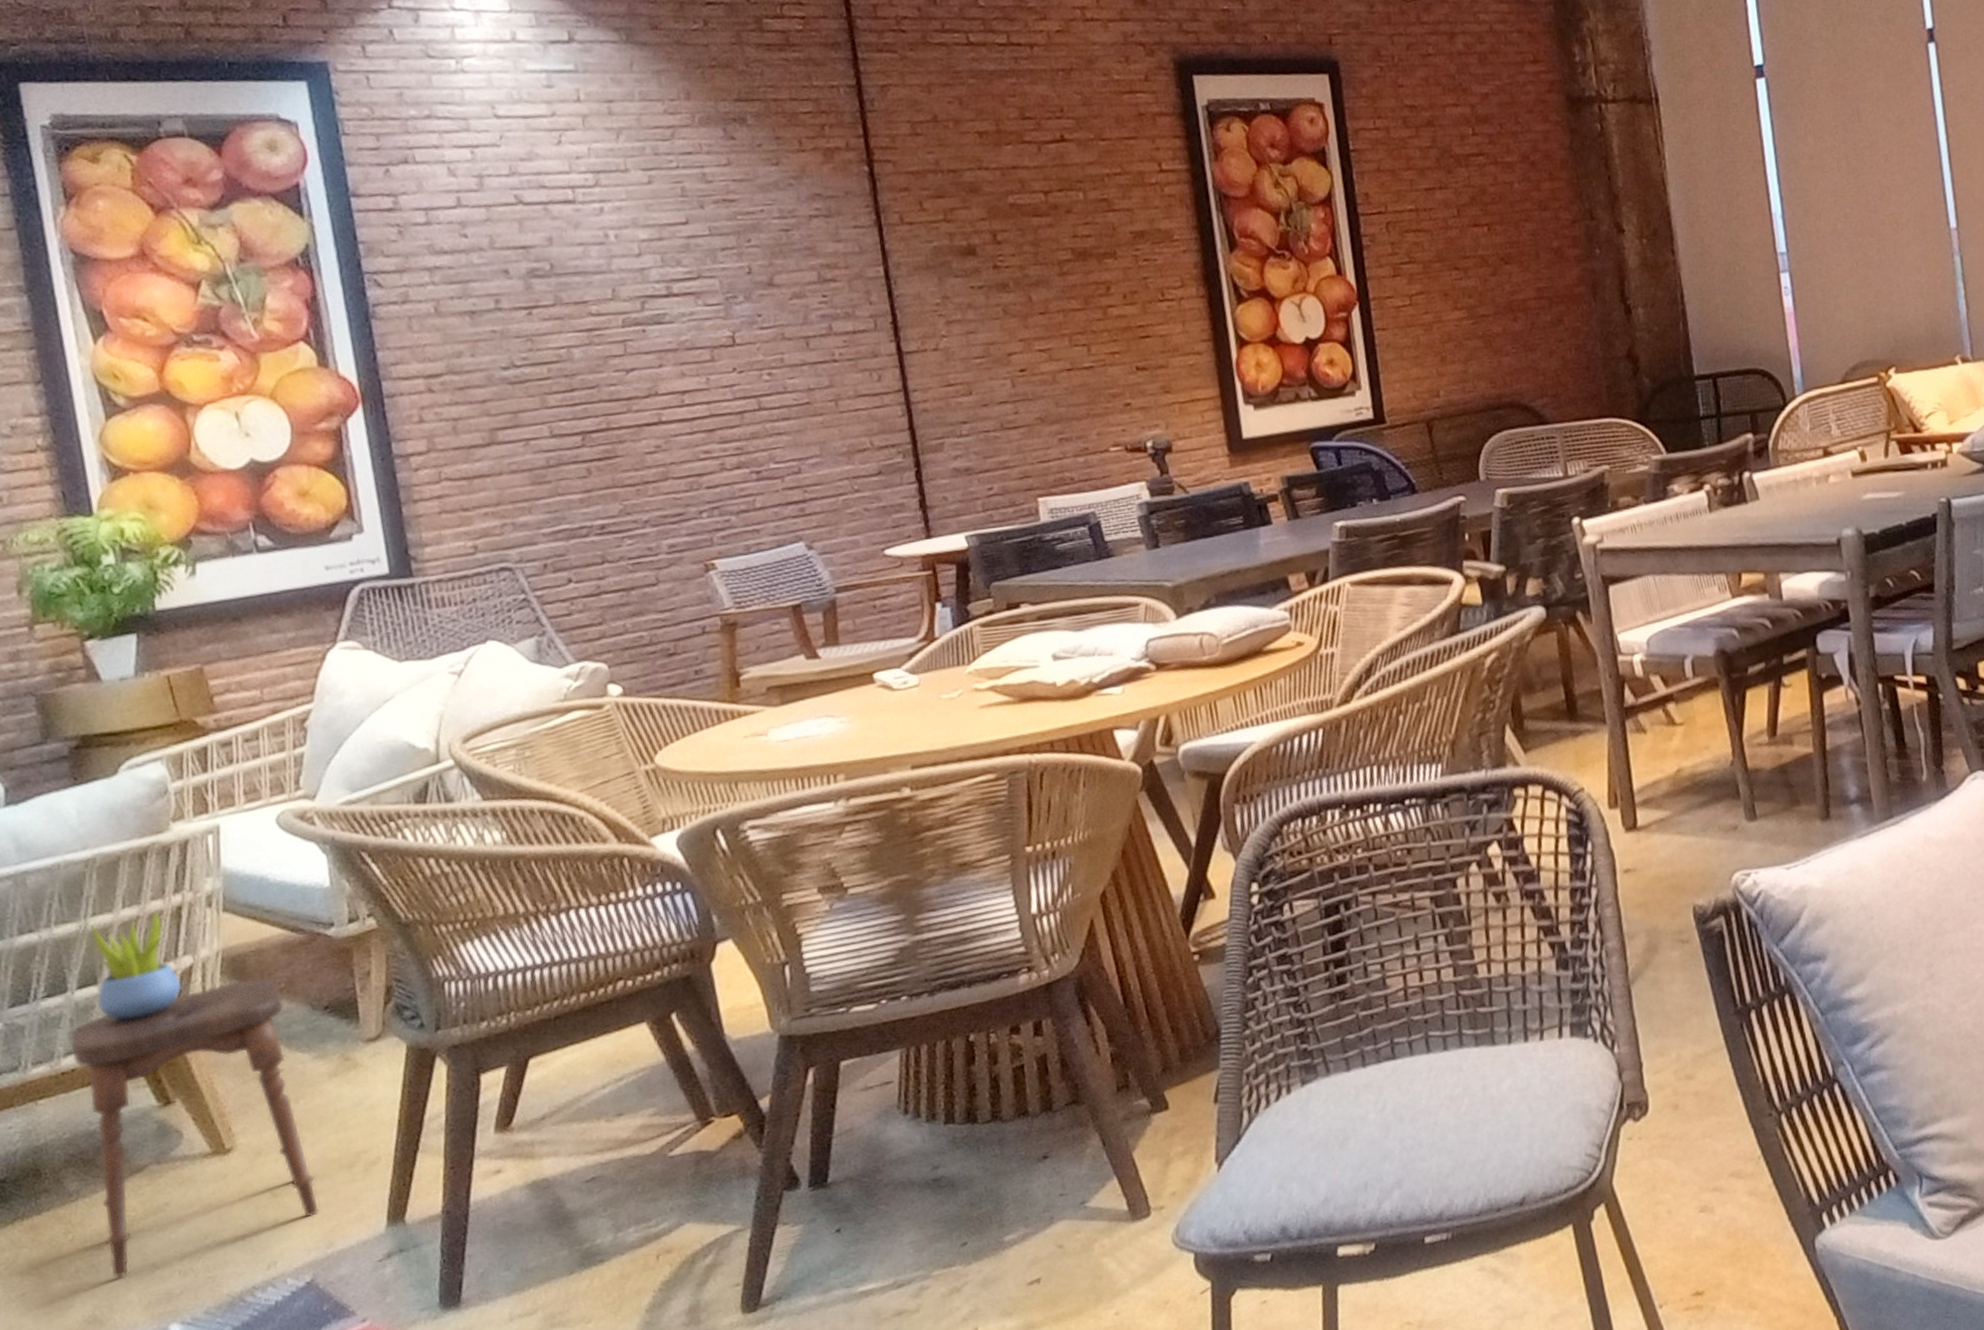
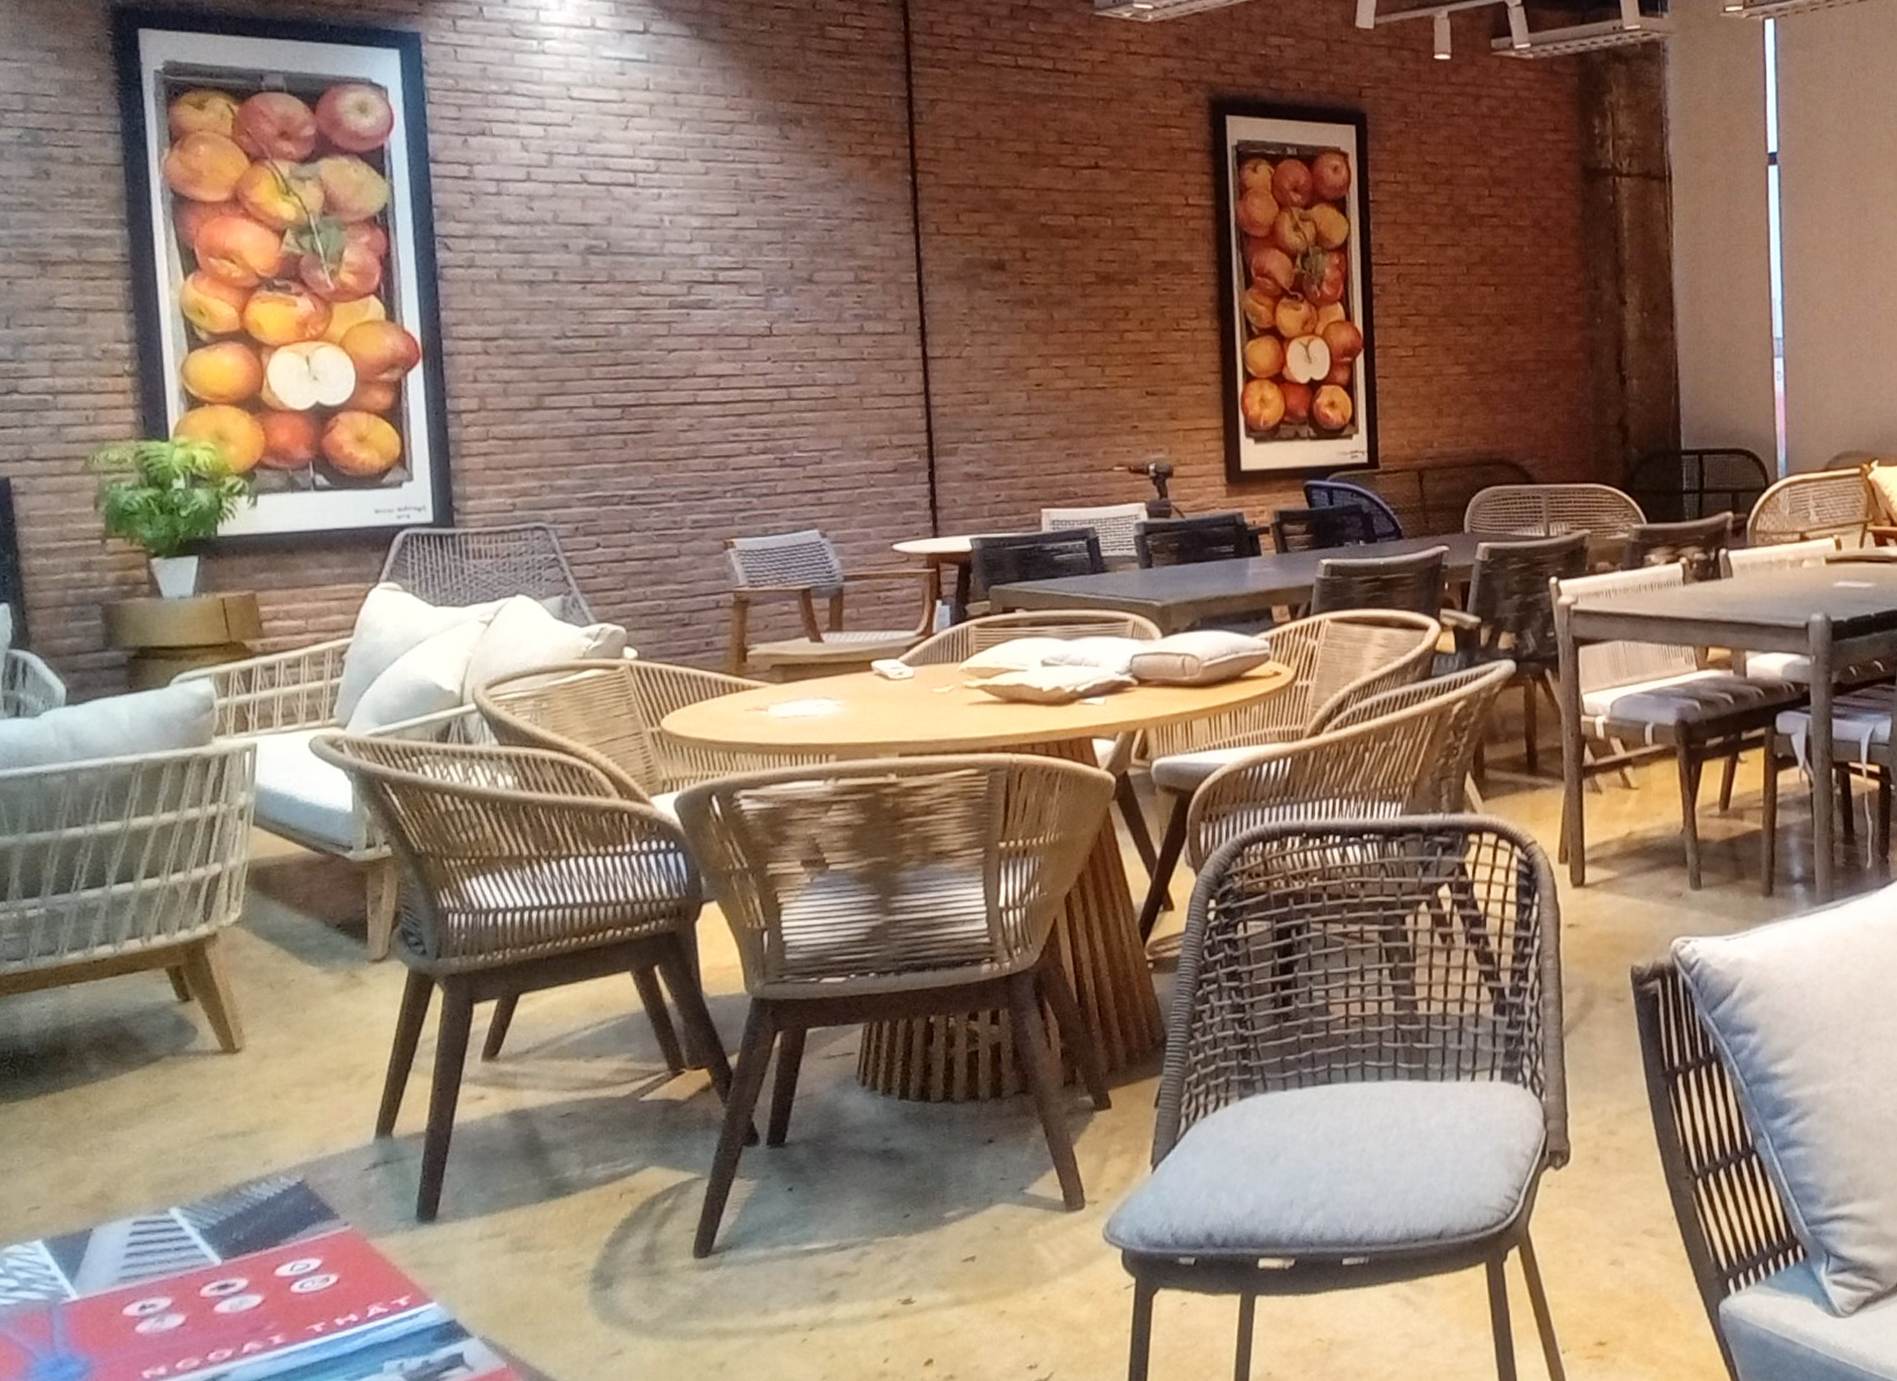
stool: present [70,977,319,1278] -> none [104,891,315,1158]
succulent plant: present [91,908,183,1020] -> none [131,816,210,917]

